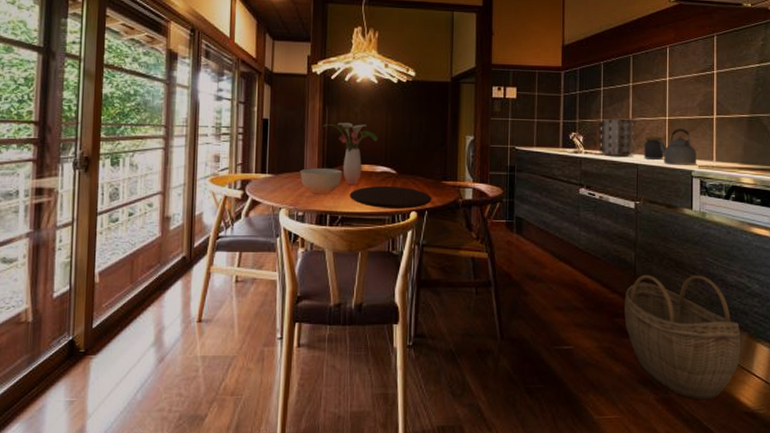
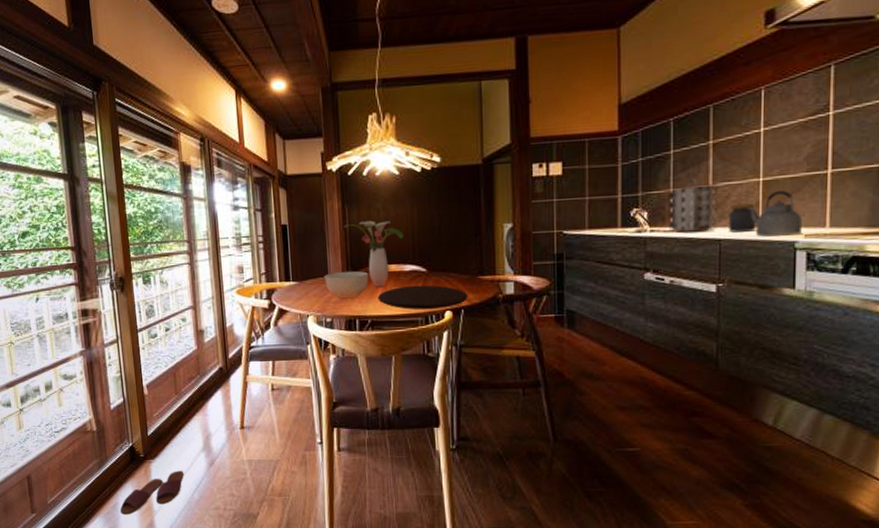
slippers: none [47,368,128,419] -> present [120,471,184,515]
woven basket: present [624,274,741,400] -> none [703,365,860,507]

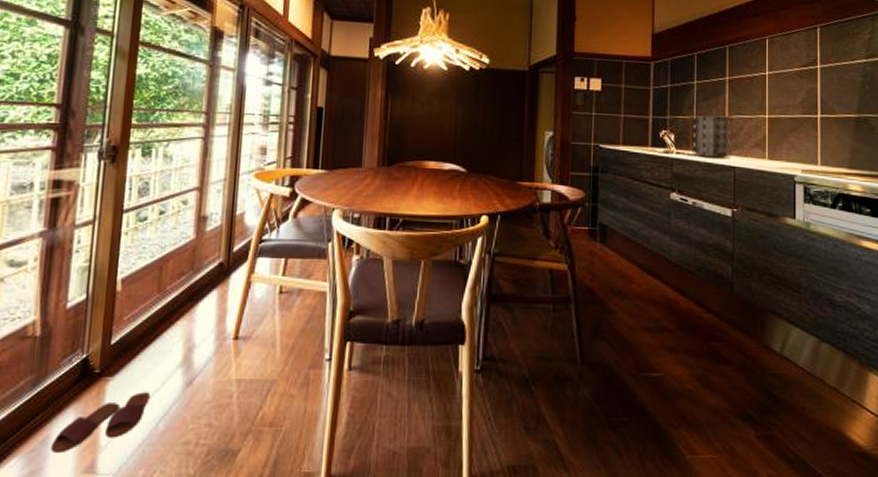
bowl: present [324,270,369,299] -> none [357,163,405,194]
flower arrangement: present [344,220,403,287] -> none [385,113,446,184]
placemat: present [378,284,468,309] -> none [412,185,506,212]
jar: present [729,203,756,233] -> none [742,136,764,163]
kettle: present [747,191,802,237] -> none [756,128,799,170]

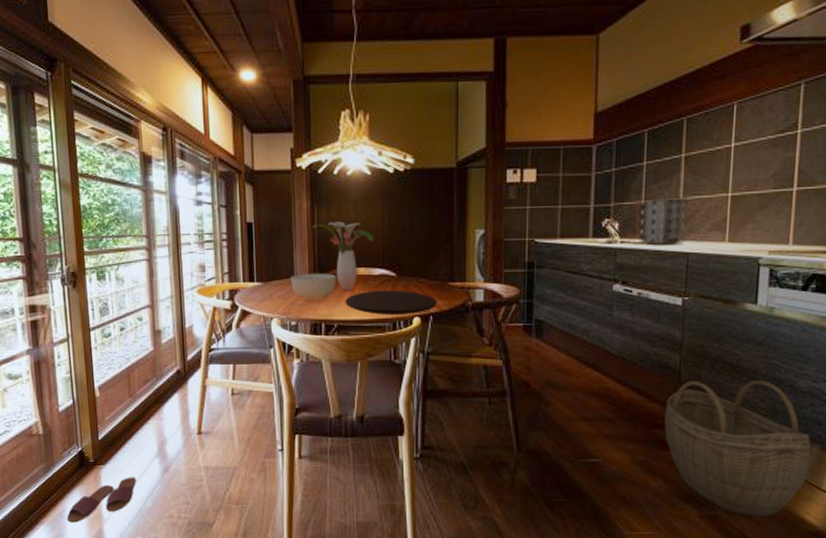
bowl: none [357,163,405,194] -> present [290,273,336,302]
flower arrangement: none [385,113,446,184] -> present [312,221,373,290]
placemat: none [412,185,506,212] -> present [345,289,438,314]
woven basket: none [721,292,851,438] -> present [664,380,811,518]

